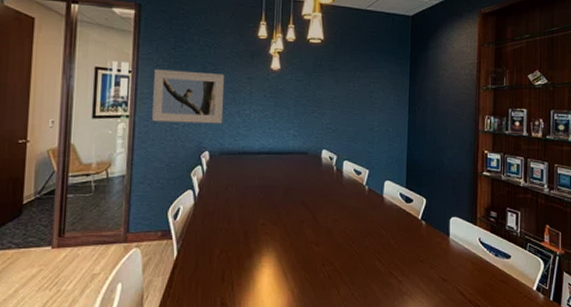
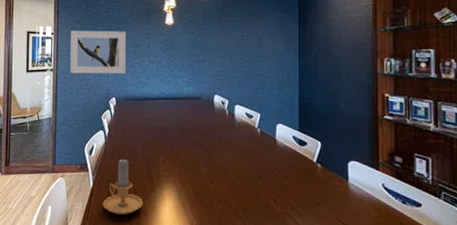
candle: none [189,221,239,287] -> present [103,157,144,215]

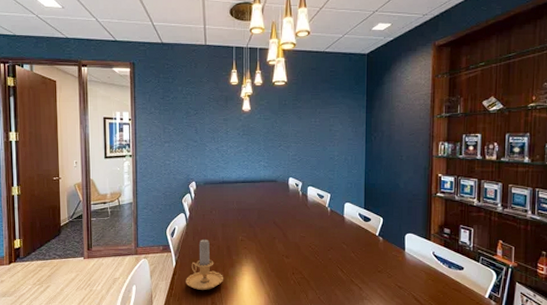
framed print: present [70,30,127,74] -> none [149,116,205,159]

